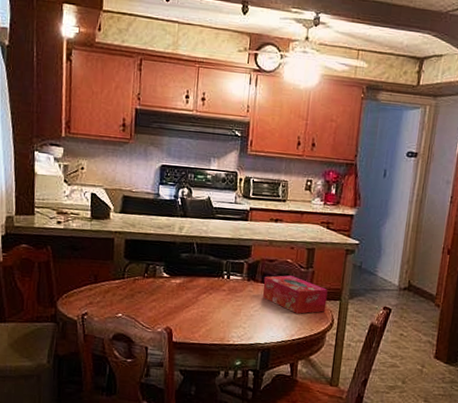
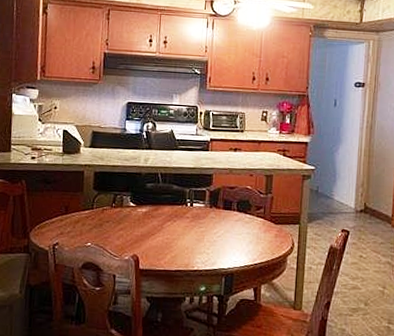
tissue box: present [262,275,328,314] -> none [224,201,287,239]

